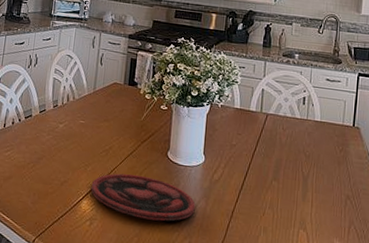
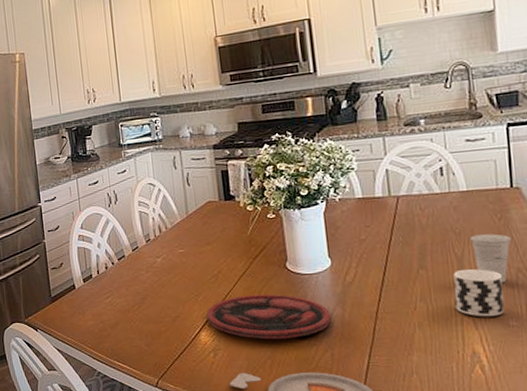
cup: none [295,188,335,234] -> present [453,269,505,317]
cup: none [316,160,346,206] -> present [470,234,511,283]

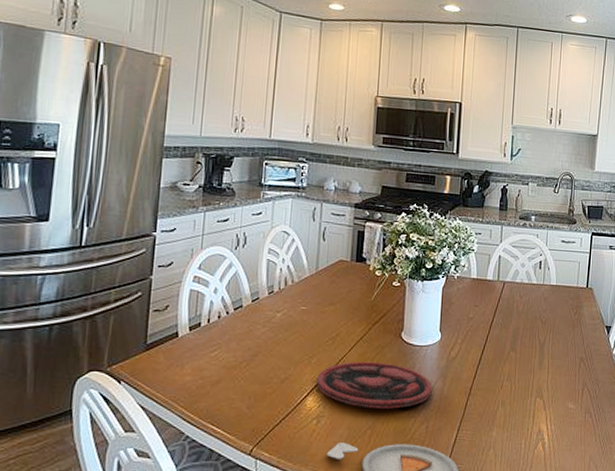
cup: present [453,269,505,317] -> none [532,355,570,399]
cup: present [470,234,511,283] -> none [552,325,580,370]

